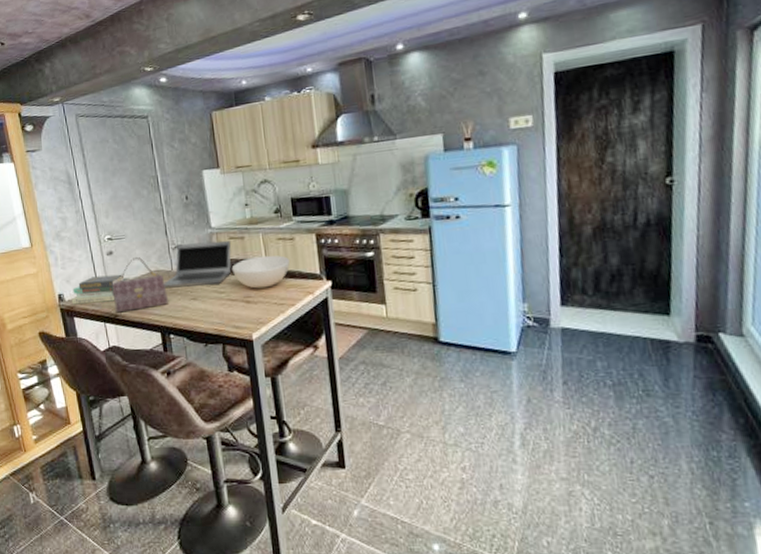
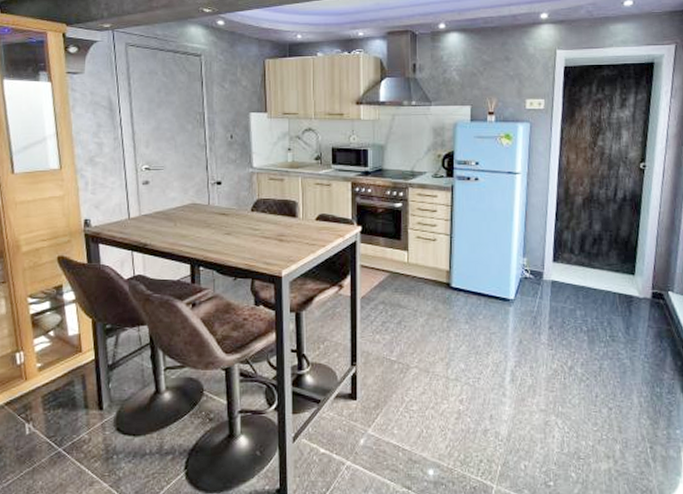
books: present [71,274,131,305] -> none [98,204,165,231]
handbag: present [112,257,169,313] -> none [144,189,203,242]
laptop: present [164,240,231,288] -> none [199,180,270,223]
bowl: present [231,255,290,289] -> none [268,198,324,229]

